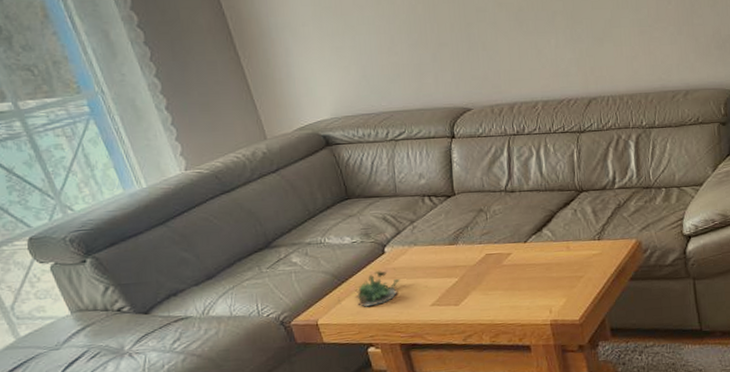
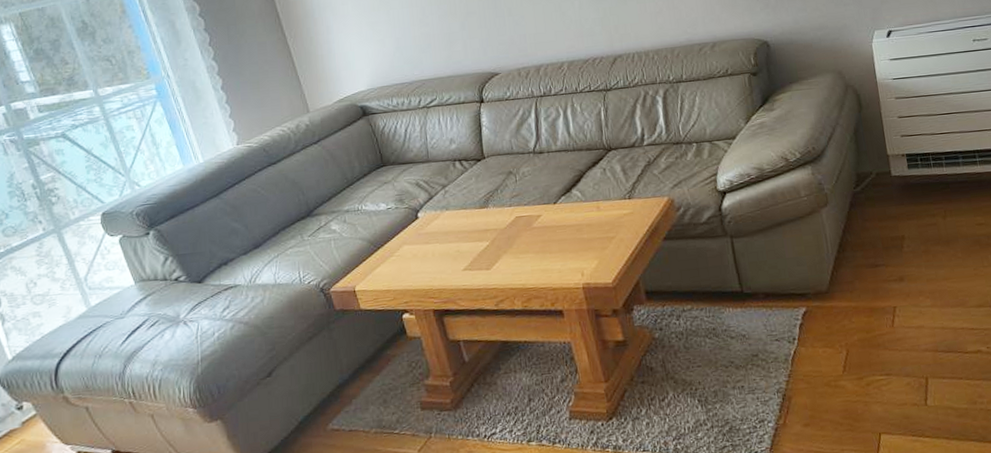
succulent plant: present [337,268,400,307] -> none [373,233,433,273]

